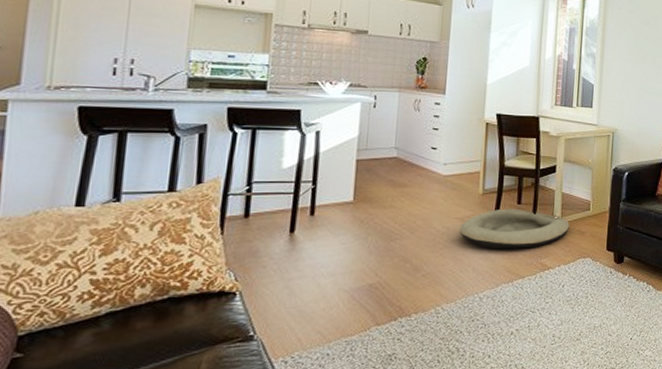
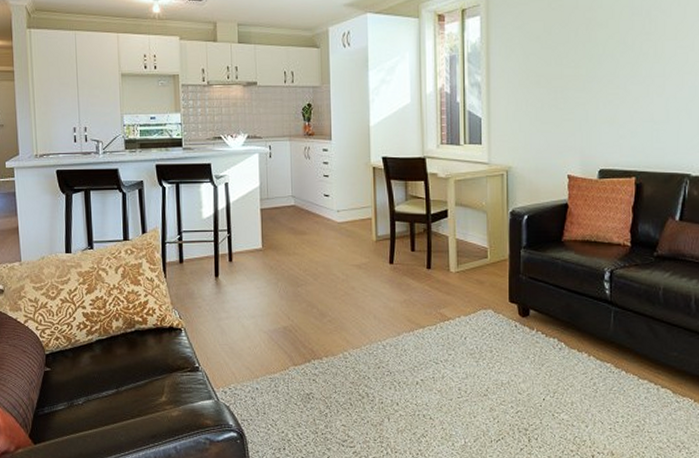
dog bed: present [458,208,570,249] -> none [357,255,467,298]

